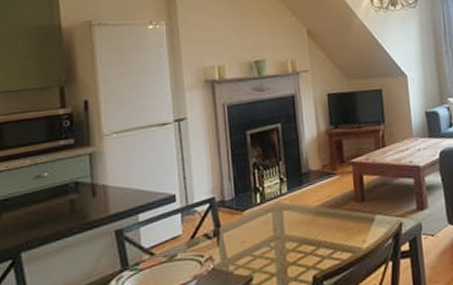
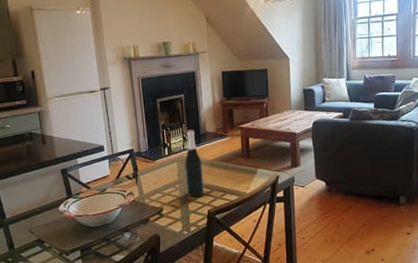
wine bottle: none [281,168,308,258] -> present [184,130,205,197]

